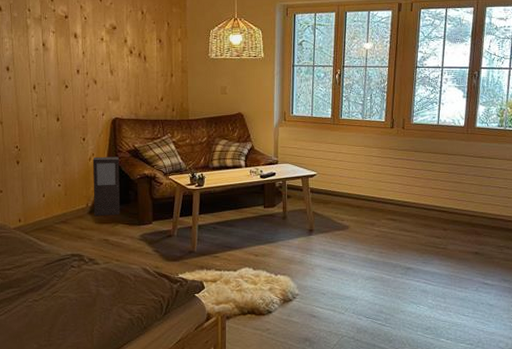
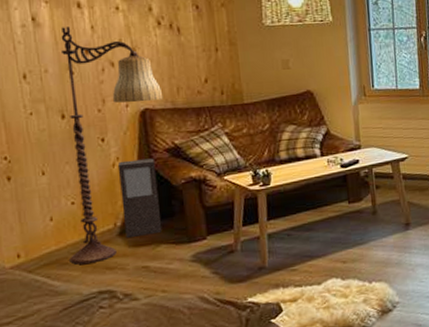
floor lamp: none [54,52,130,232] -> present [61,27,164,265]

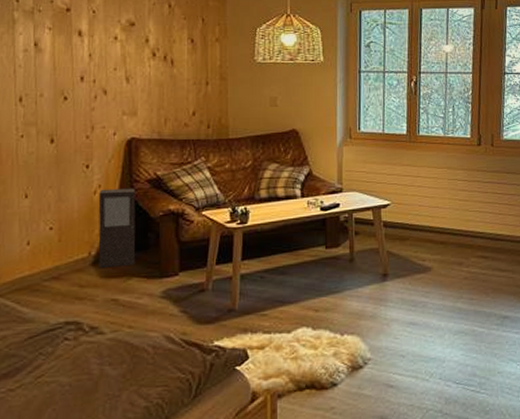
floor lamp: present [61,27,164,265] -> none [41,54,151,292]

